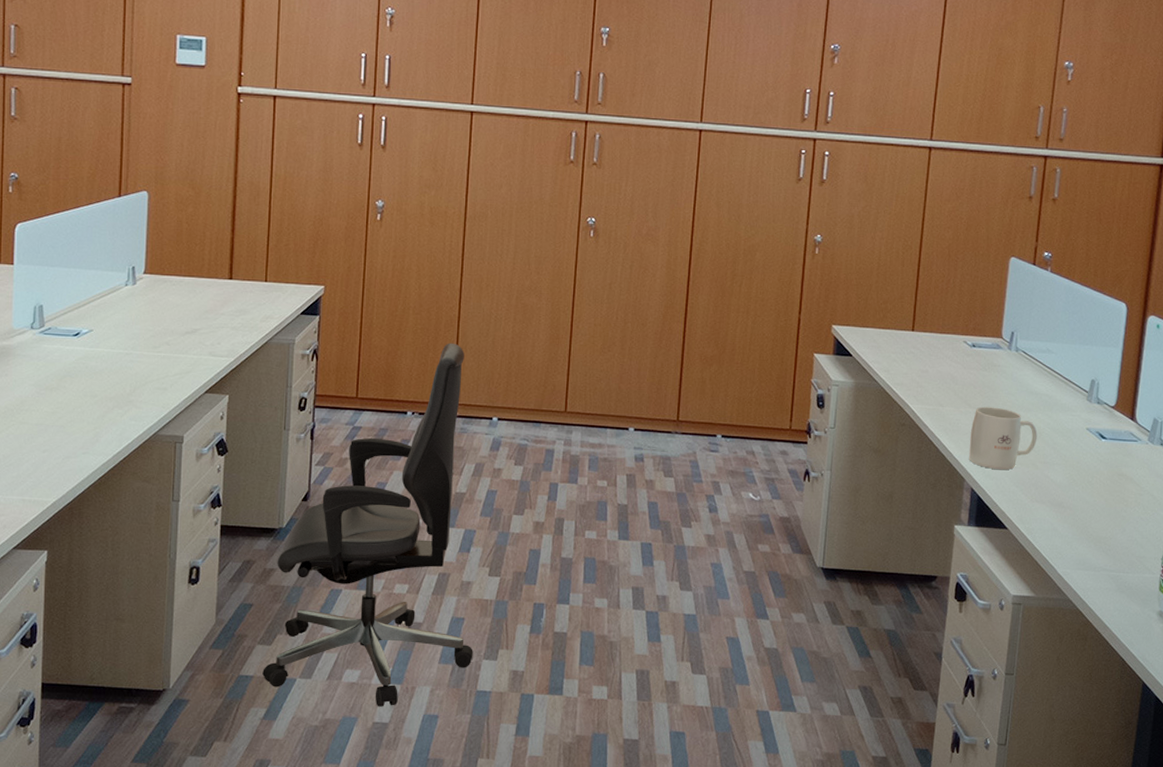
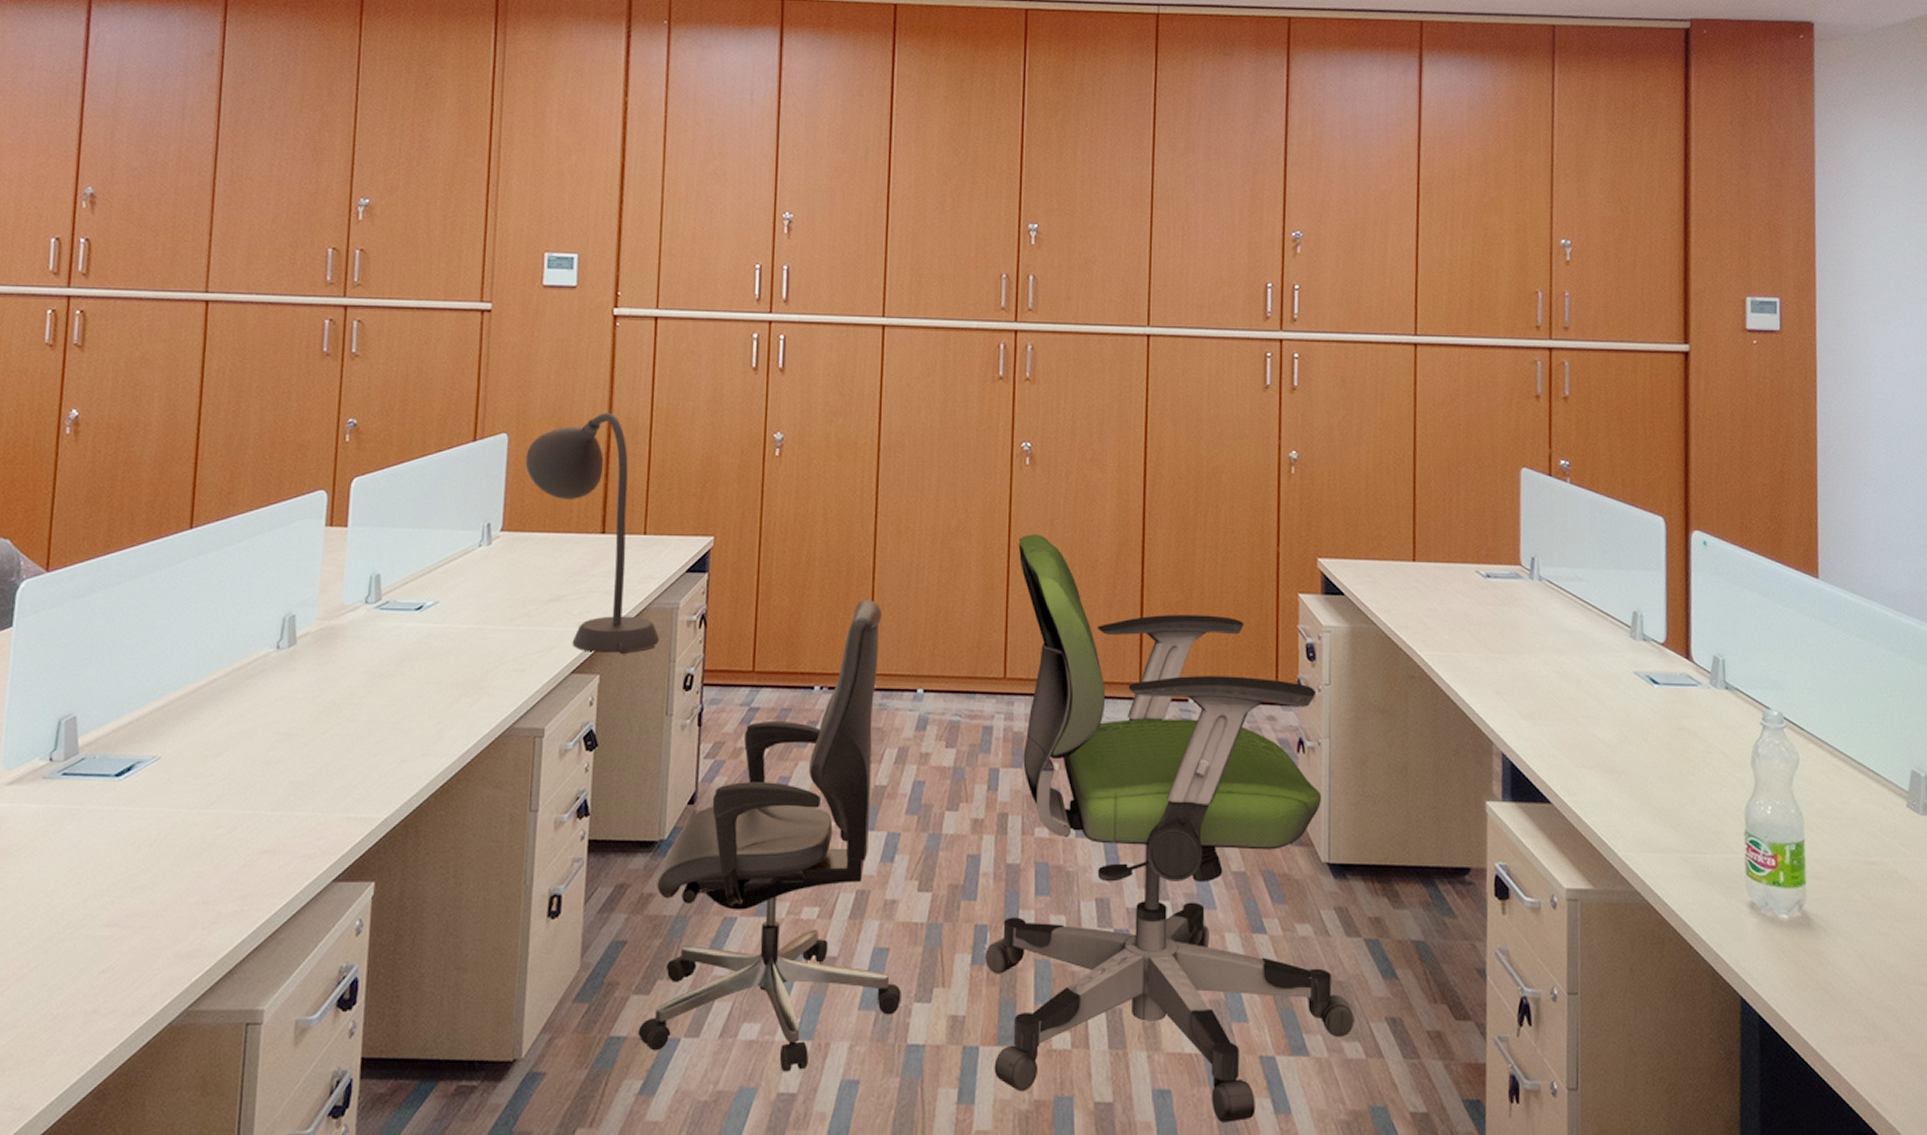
desk lamp: none [163,176,279,380] -> present [525,412,660,655]
office chair: none [541,295,834,758] -> present [985,534,1354,1123]
mug: present [968,406,1038,470] -> none [1494,650,1576,729]

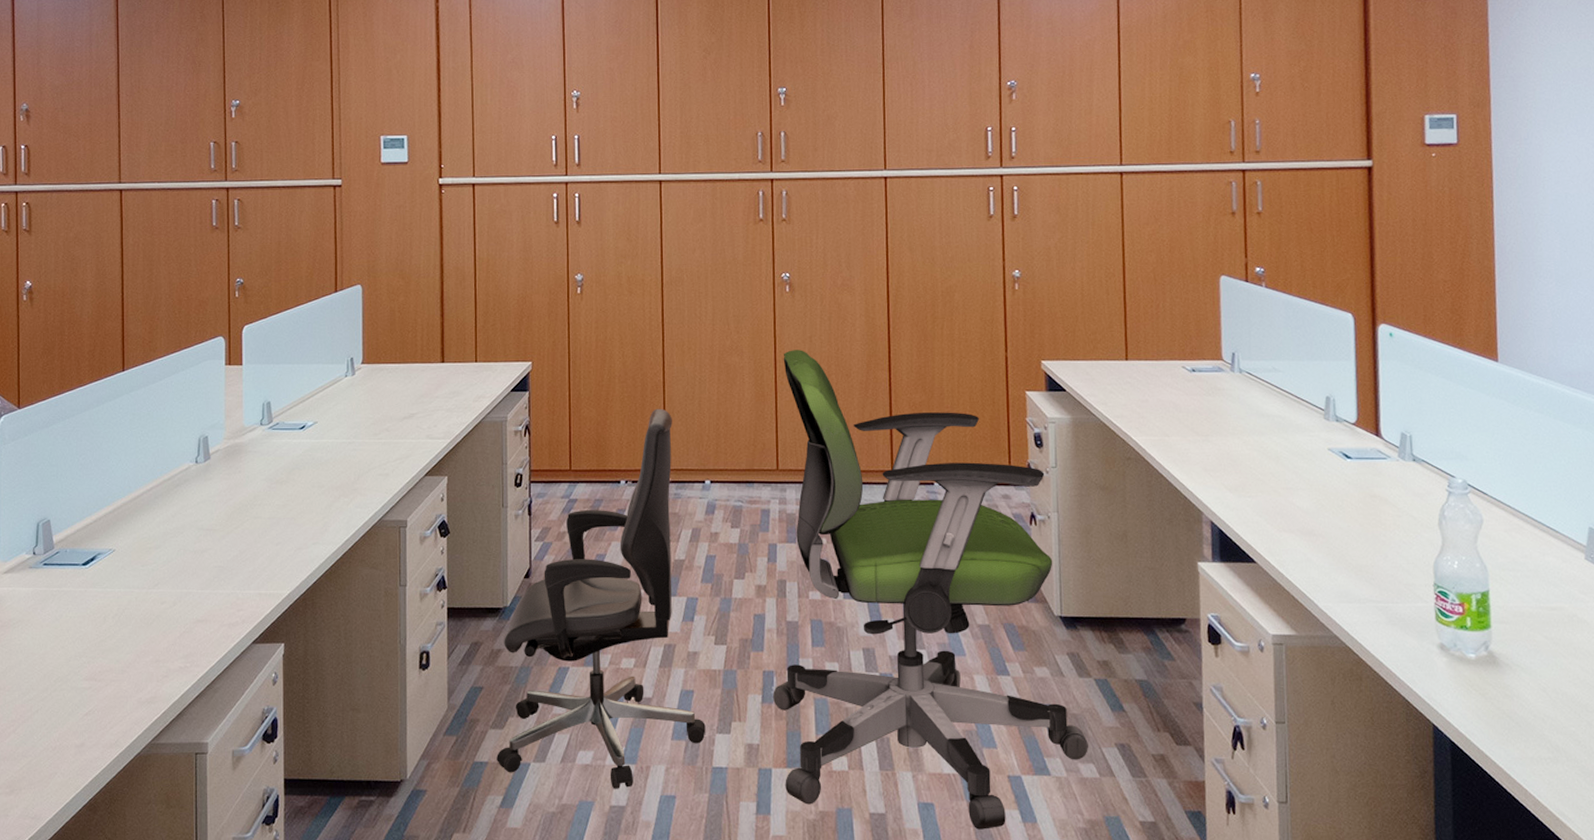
desk lamp: present [525,412,660,655] -> none [377,264,494,460]

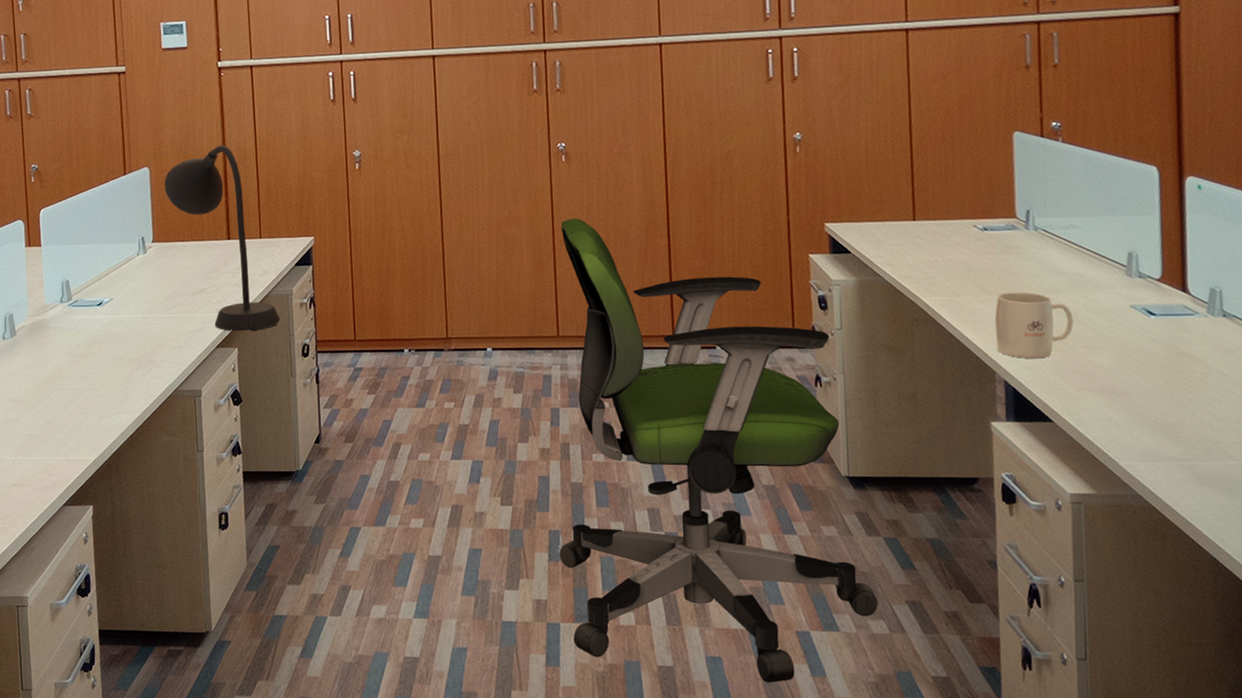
desk lamp: none [377,264,494,460] -> present [164,144,281,332]
office chair: present [497,408,706,789] -> none [295,279,495,641]
mug: none [1201,433,1276,500] -> present [994,292,1074,359]

